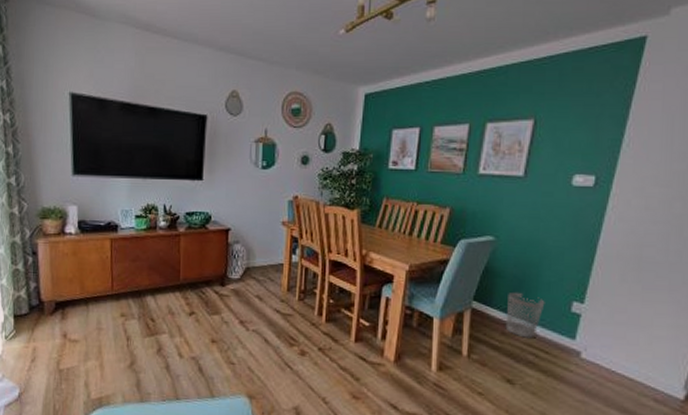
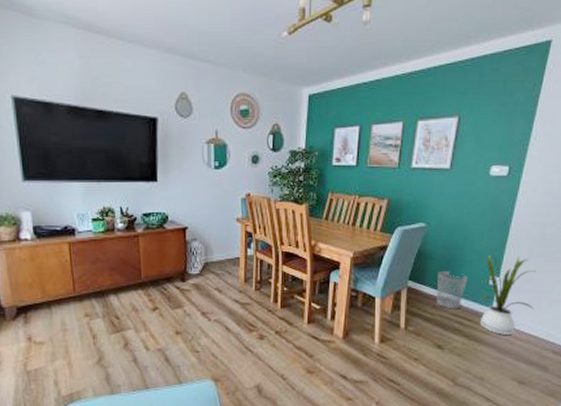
house plant: none [559,262,631,374] -> present [479,243,536,335]

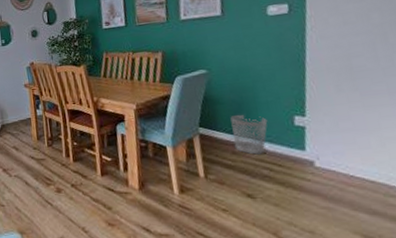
house plant: present [479,243,536,335] -> none [274,82,362,181]

